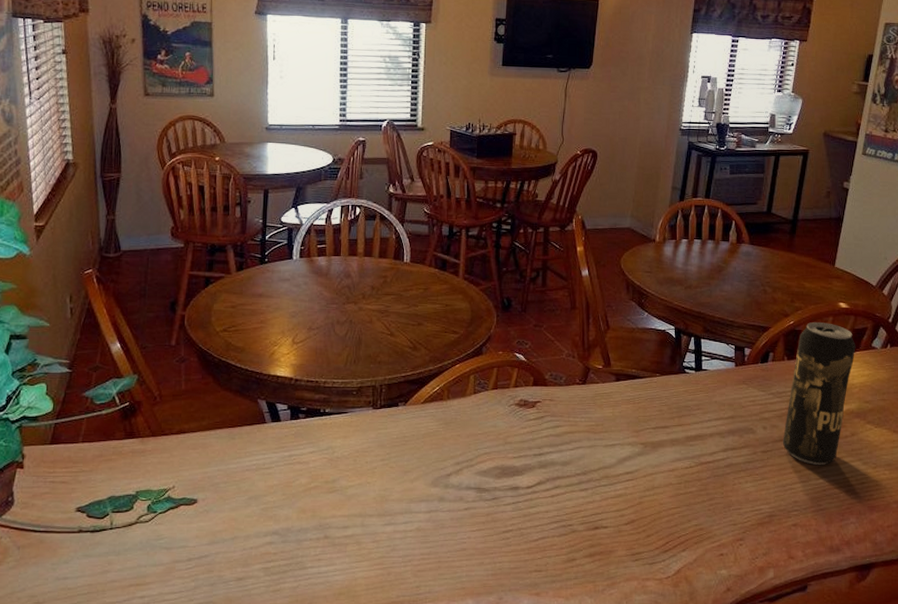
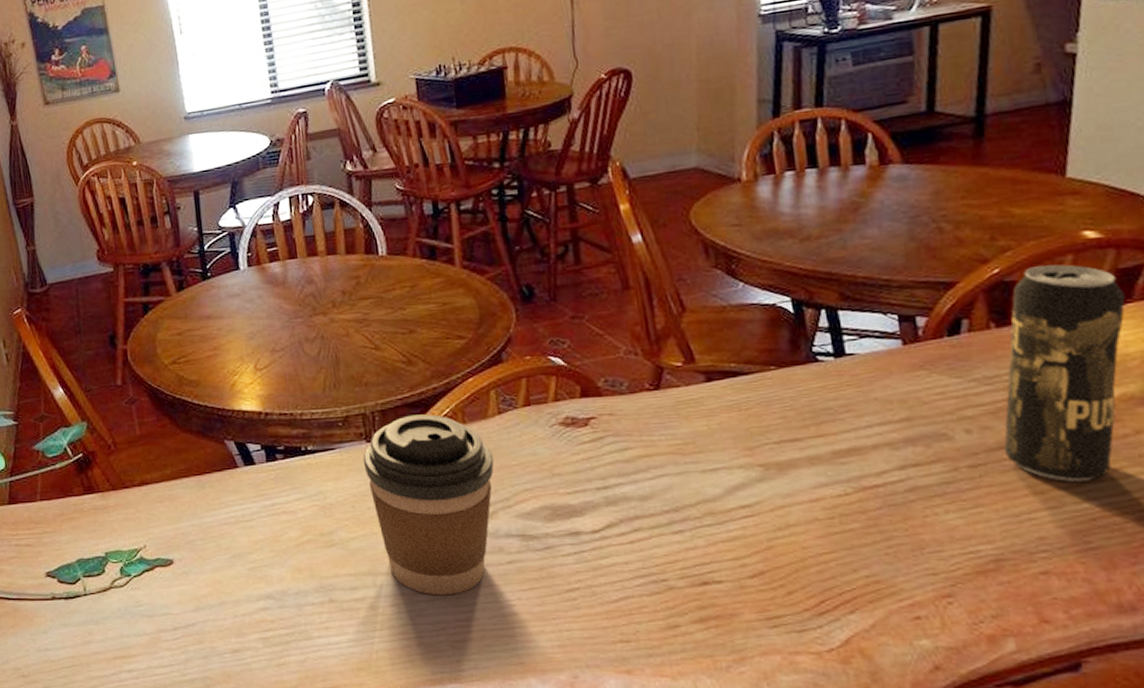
coffee cup: none [368,390,466,534] -> present [362,414,494,596]

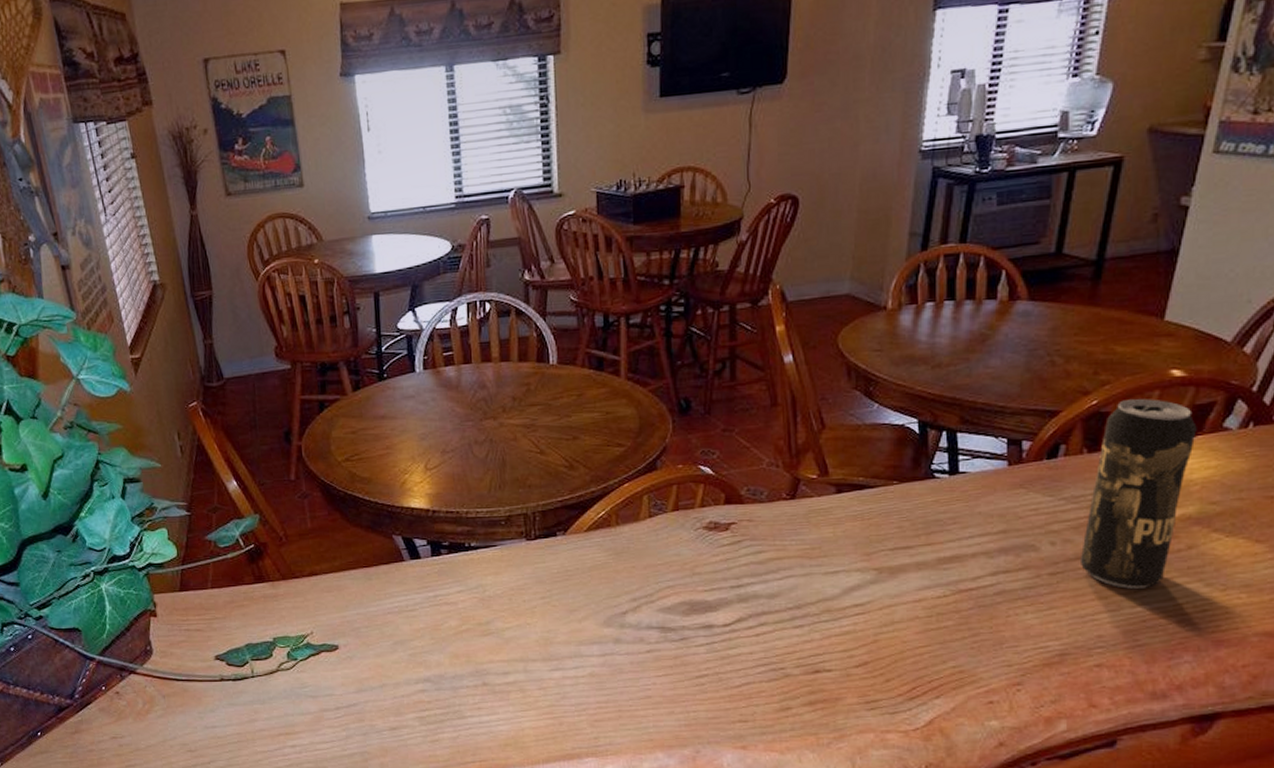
coffee cup: present [362,414,494,596] -> none [522,516,642,680]

